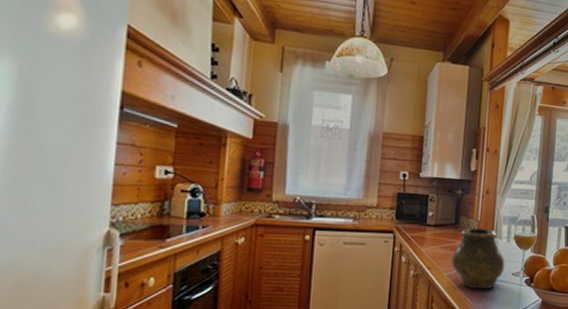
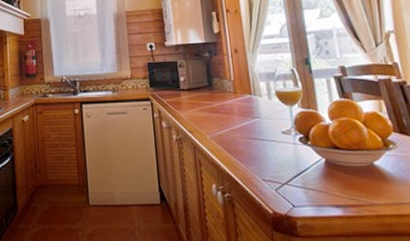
vase: present [451,227,505,290] -> none [211,87,272,151]

